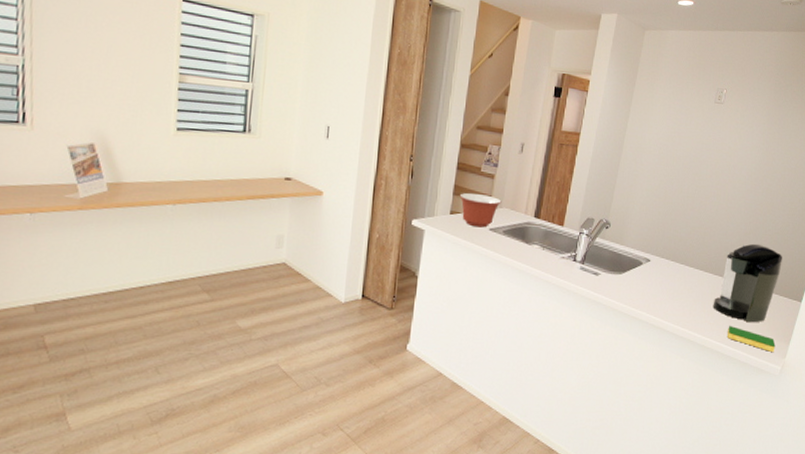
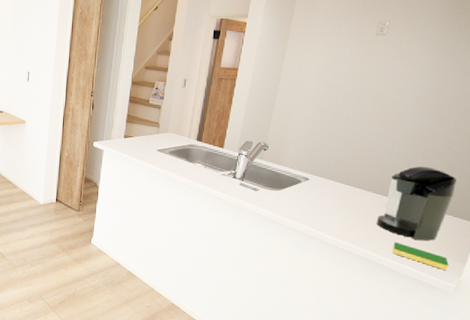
mixing bowl: present [459,192,502,228] -> none [131,120,168,149]

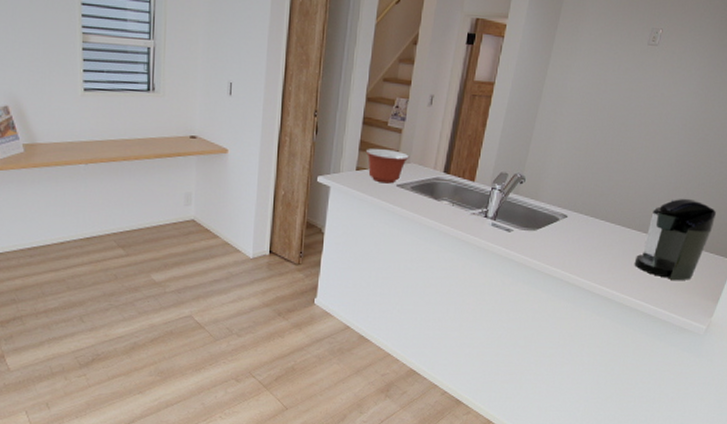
mixing bowl: none [131,120,168,149] -> present [365,148,409,184]
dish sponge: present [393,241,449,271] -> none [649,283,702,312]

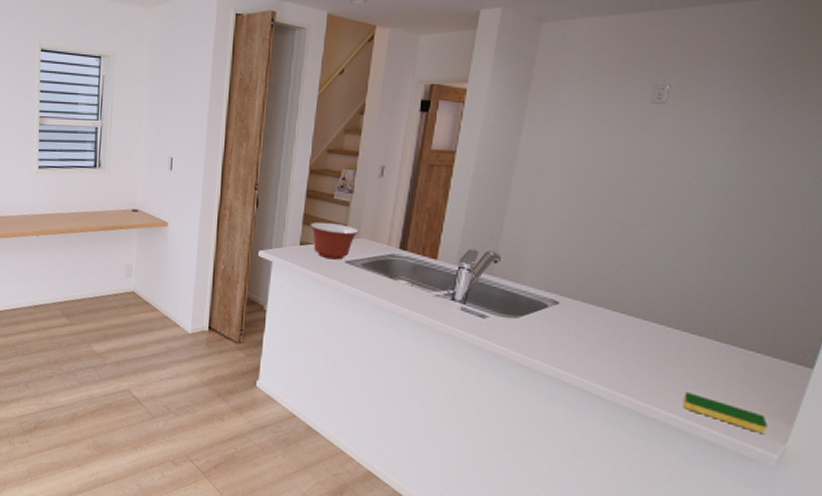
coffee maker: present [634,198,716,280] -> none [658,285,775,391]
dish sponge: none [649,283,702,312] -> present [684,391,768,435]

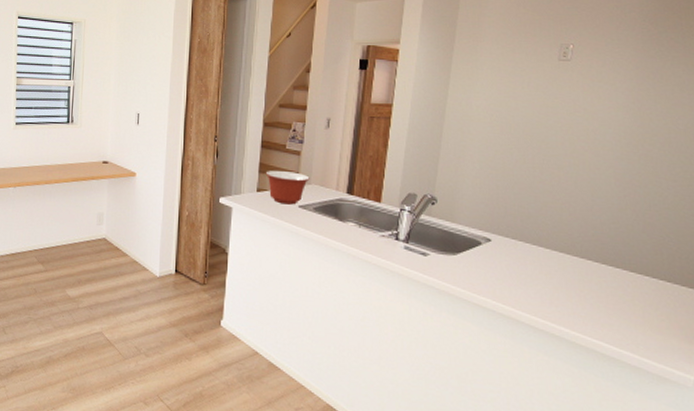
dish sponge: present [684,391,768,435] -> none [607,319,683,358]

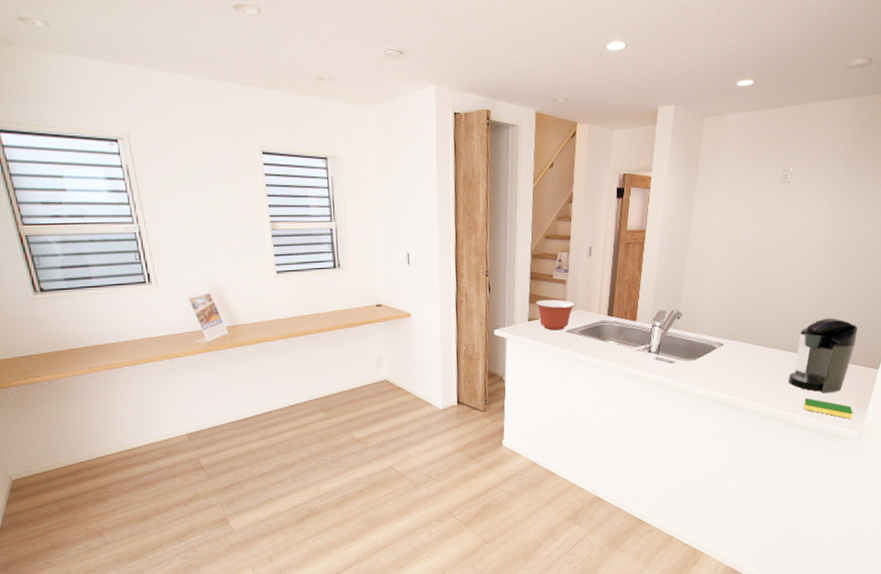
coffee maker: none [582,221,680,318] -> present [788,317,857,393]
dish sponge: none [607,319,683,358] -> present [804,397,853,420]

